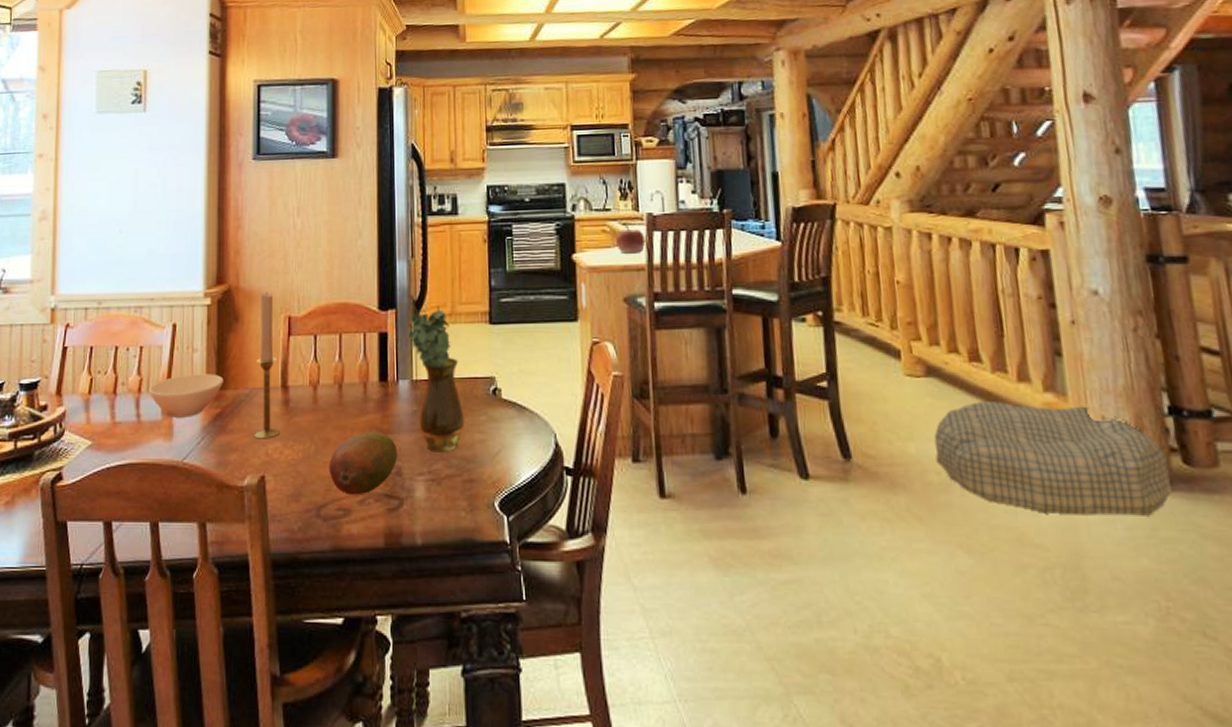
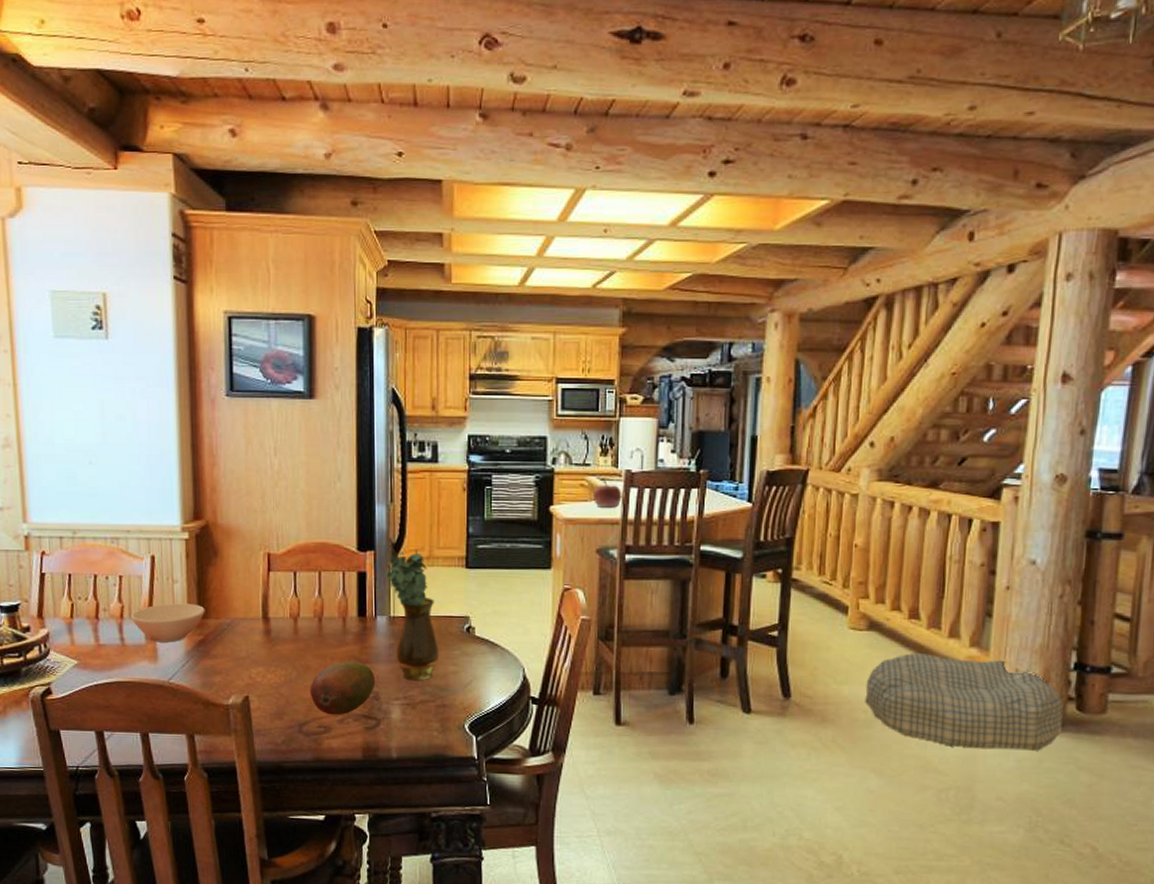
candlestick: present [254,292,279,439] -> none [237,529,262,664]

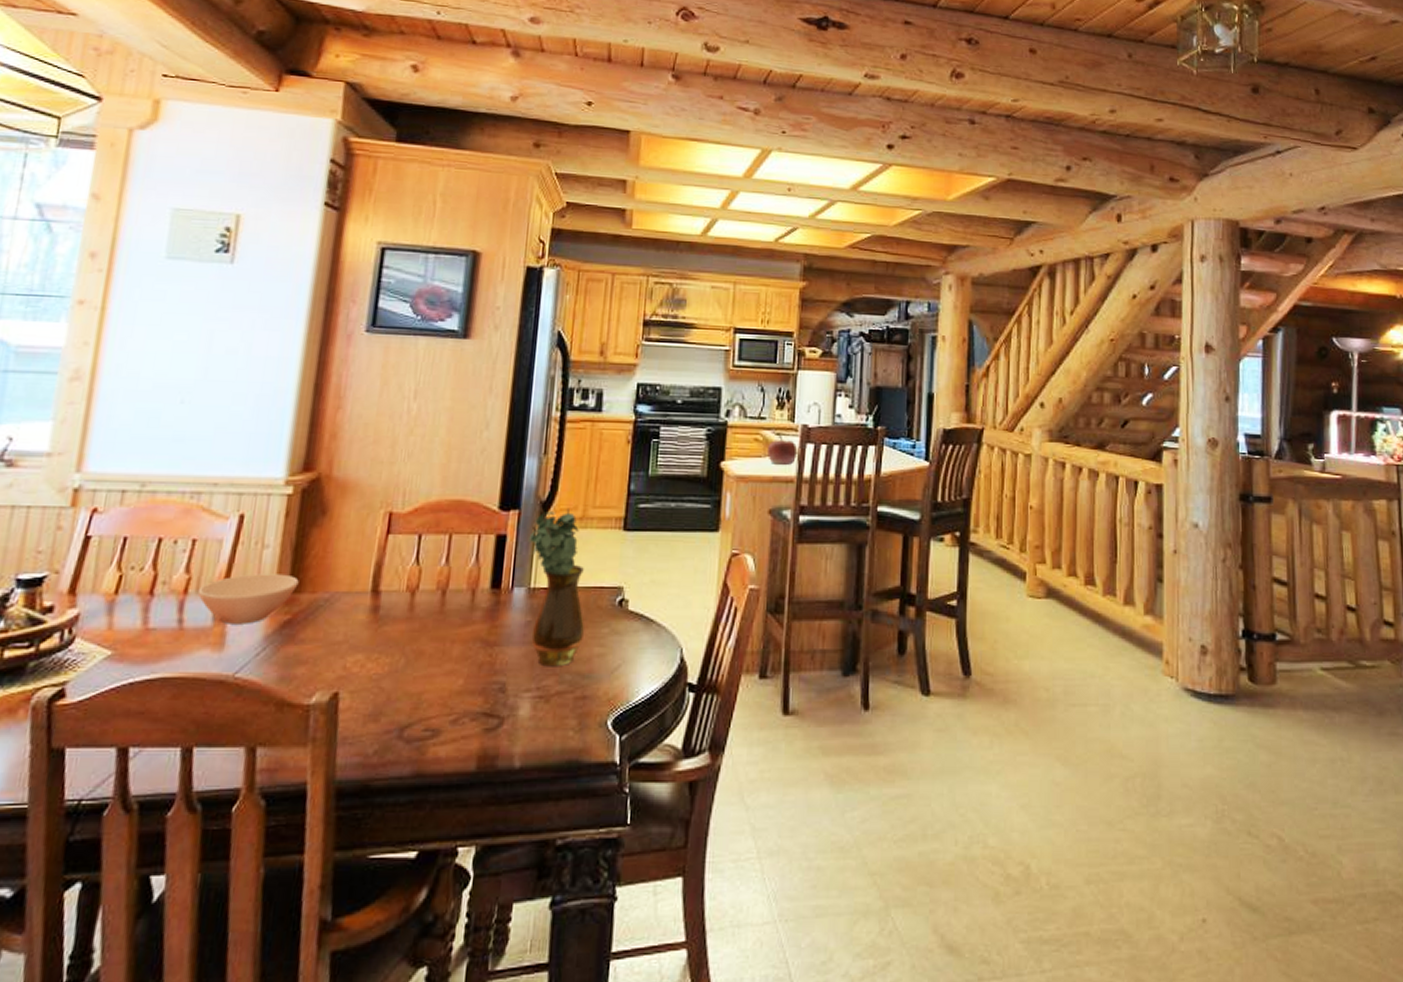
fruit: present [310,660,376,716] -> none [419,643,504,714]
dog bed: present [865,652,1064,751] -> none [1046,621,1239,728]

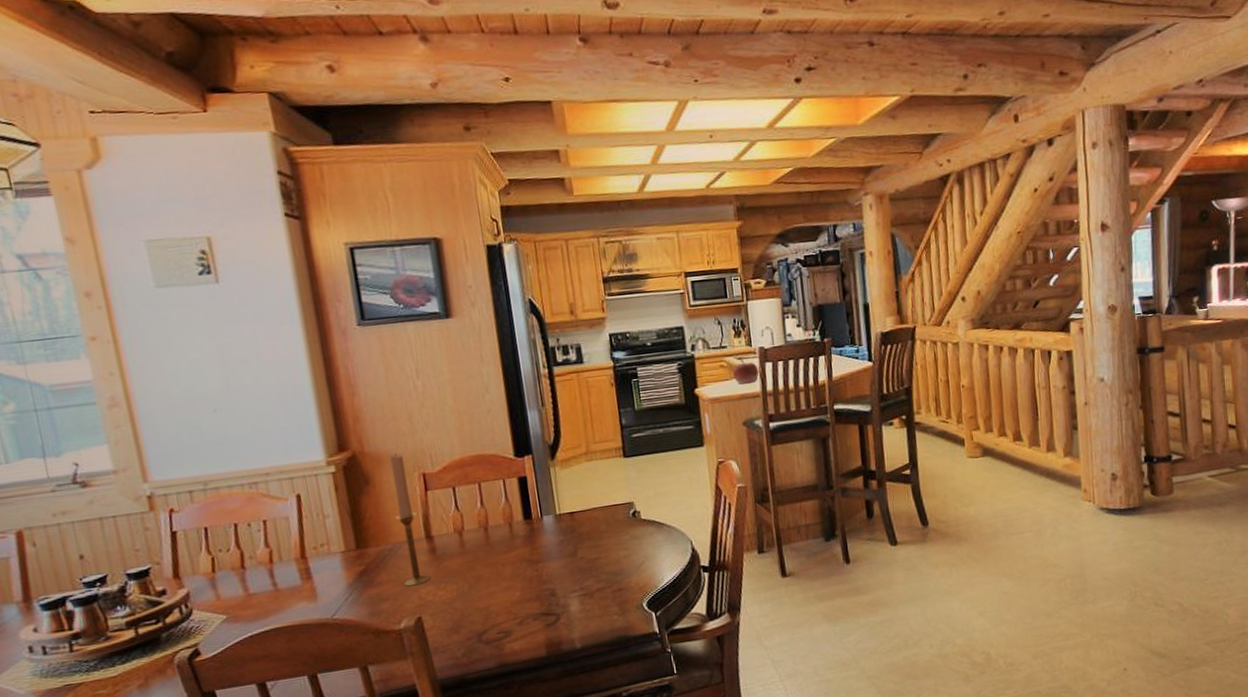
bowl: present [197,574,299,624] -> none [281,535,363,581]
candlestick: none [330,483,374,651] -> present [389,453,430,587]
vase: present [528,507,585,667] -> none [545,446,610,572]

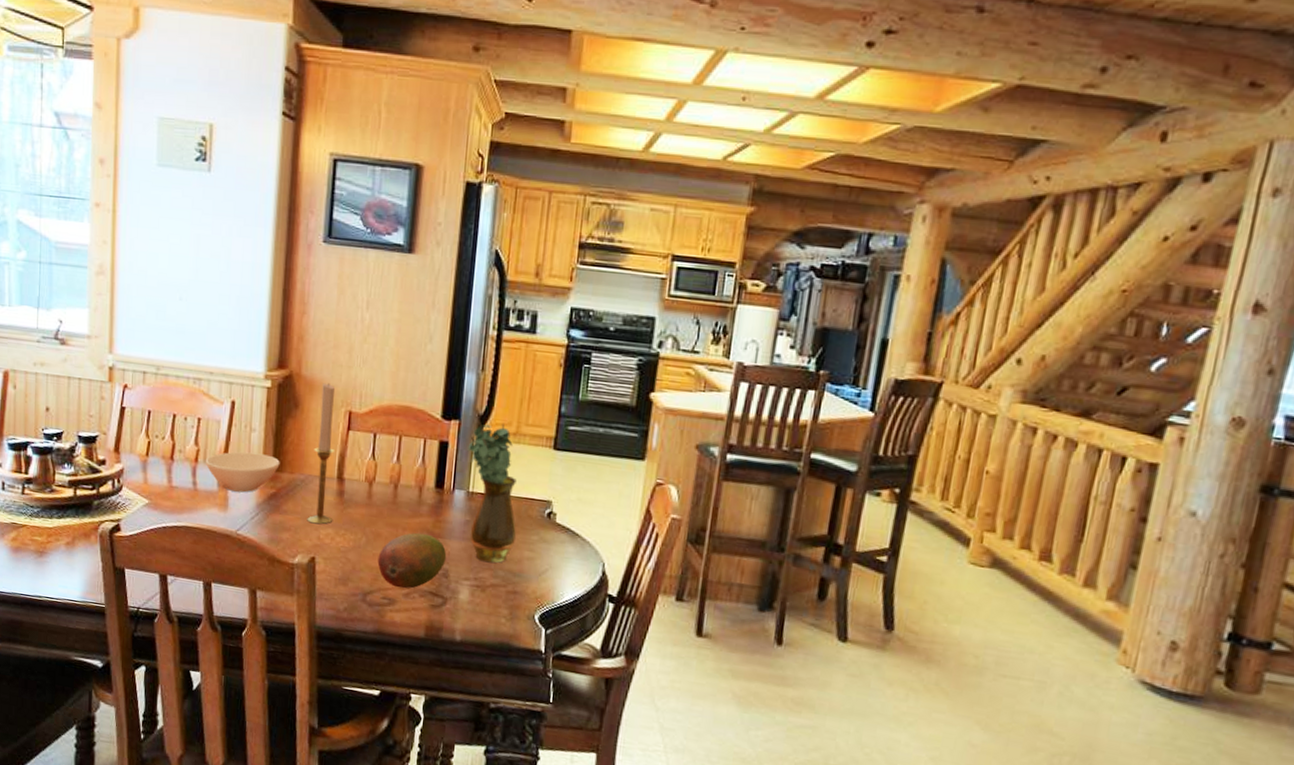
bowl: none [281,535,363,581] -> present [205,451,280,493]
fruit: none [484,562,551,620] -> present [377,532,447,589]
vase: none [545,446,610,572] -> present [467,419,517,563]
fruit: present [733,359,759,384] -> none [698,371,731,402]

